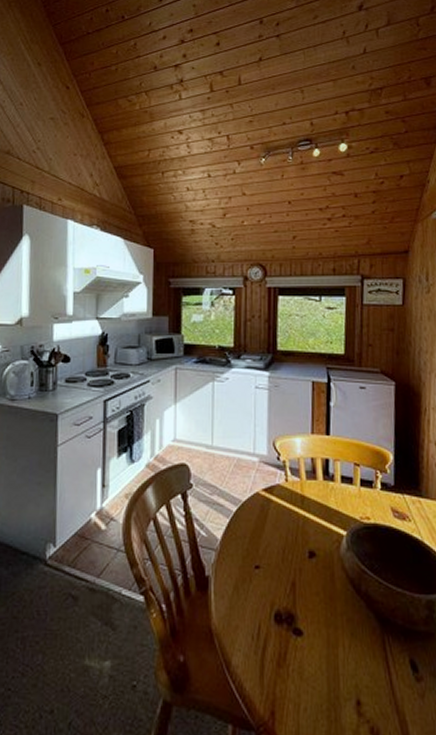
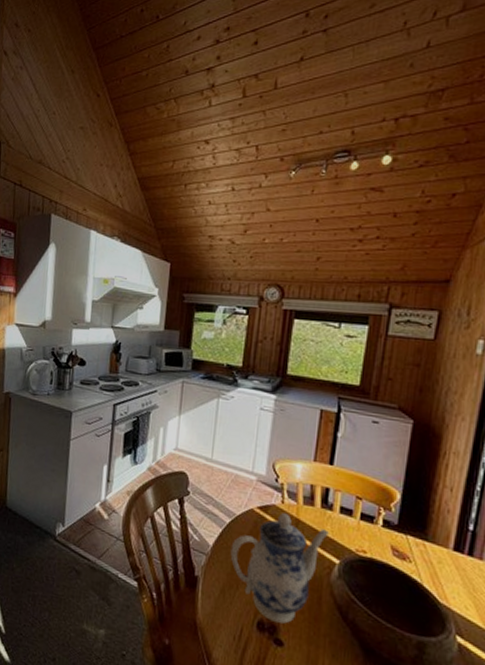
teapot: none [240,492,333,610] -> present [230,513,329,624]

